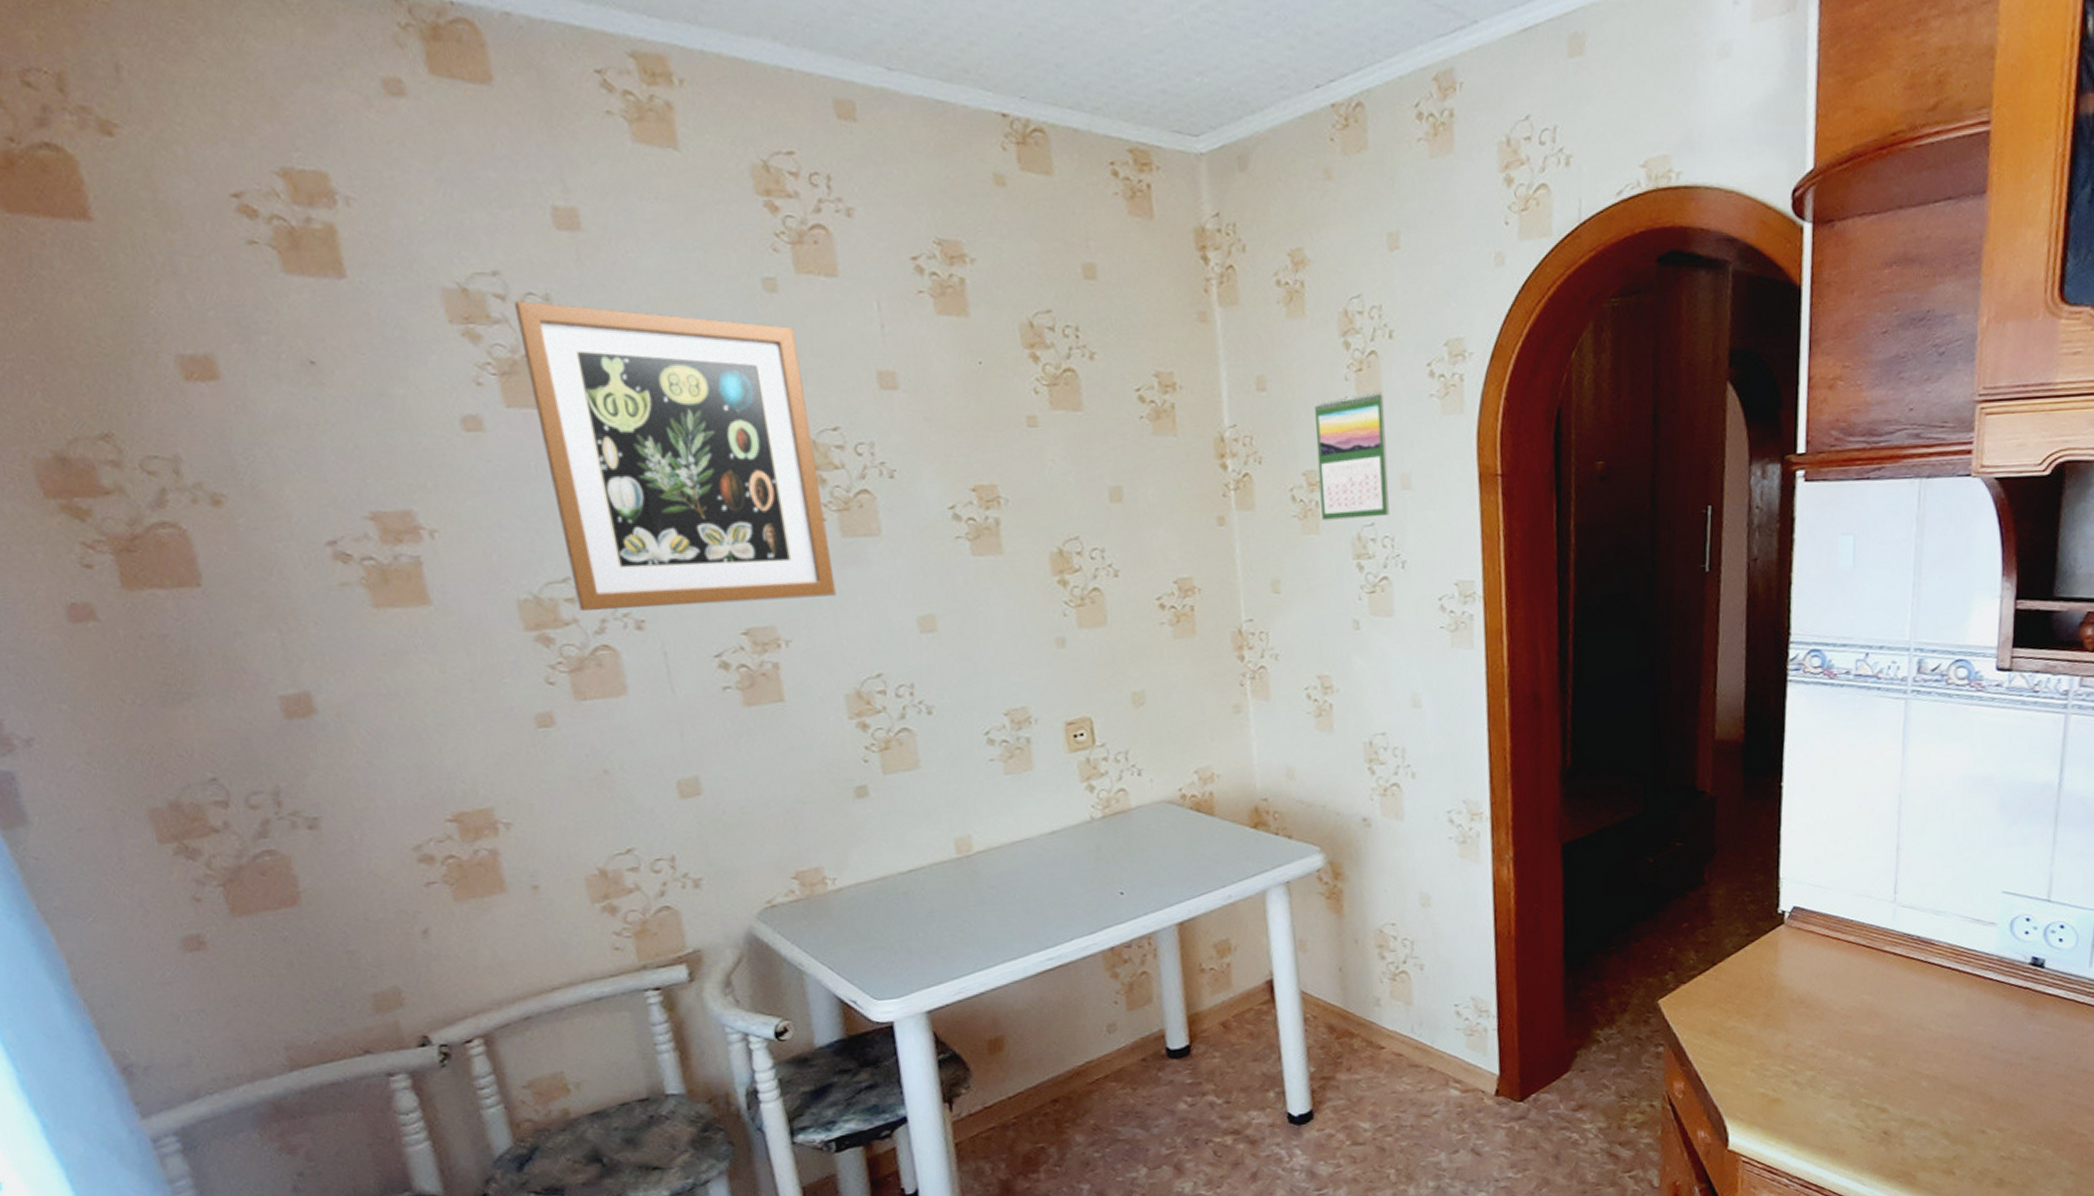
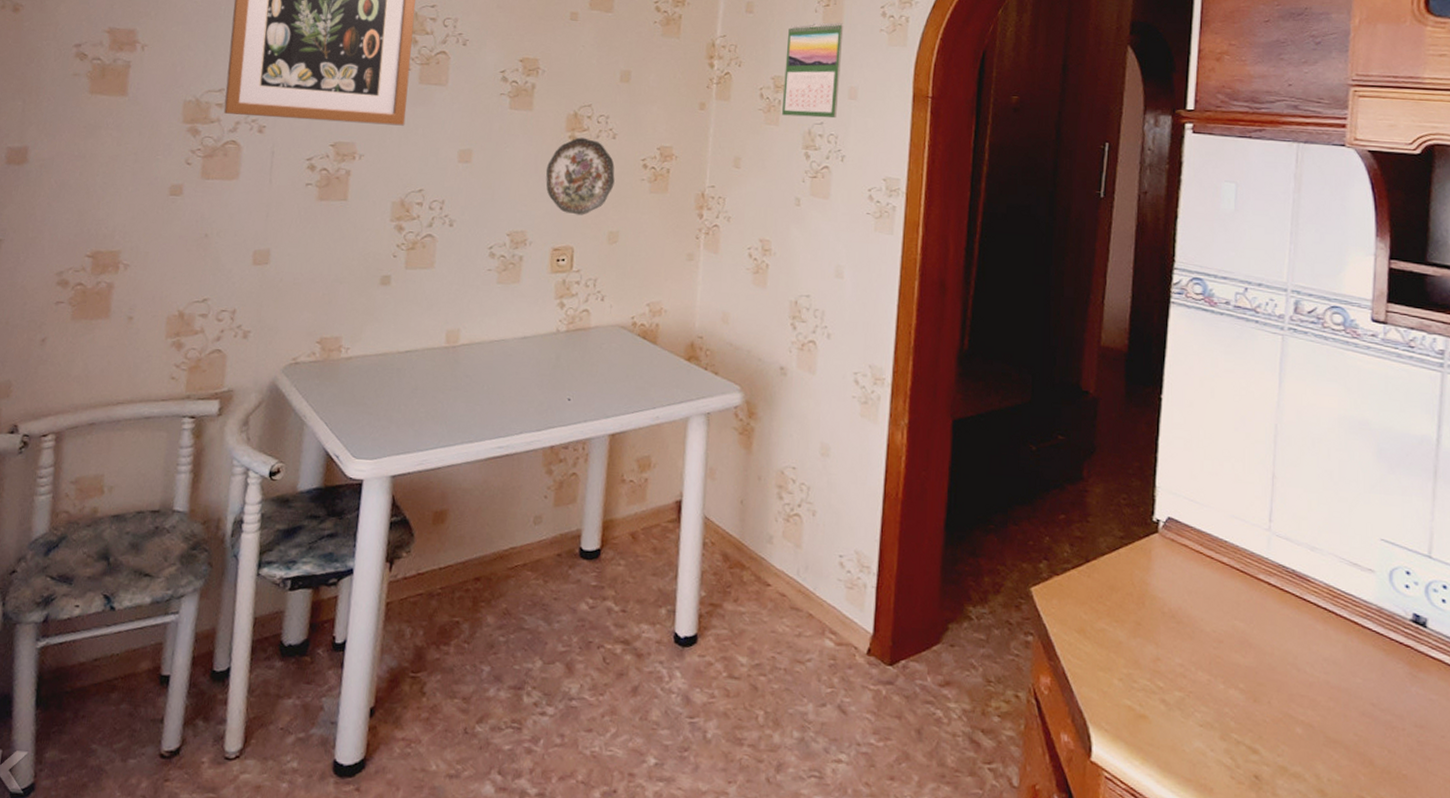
decorative plate: none [1036,580,1128,678] -> present [545,137,615,215]

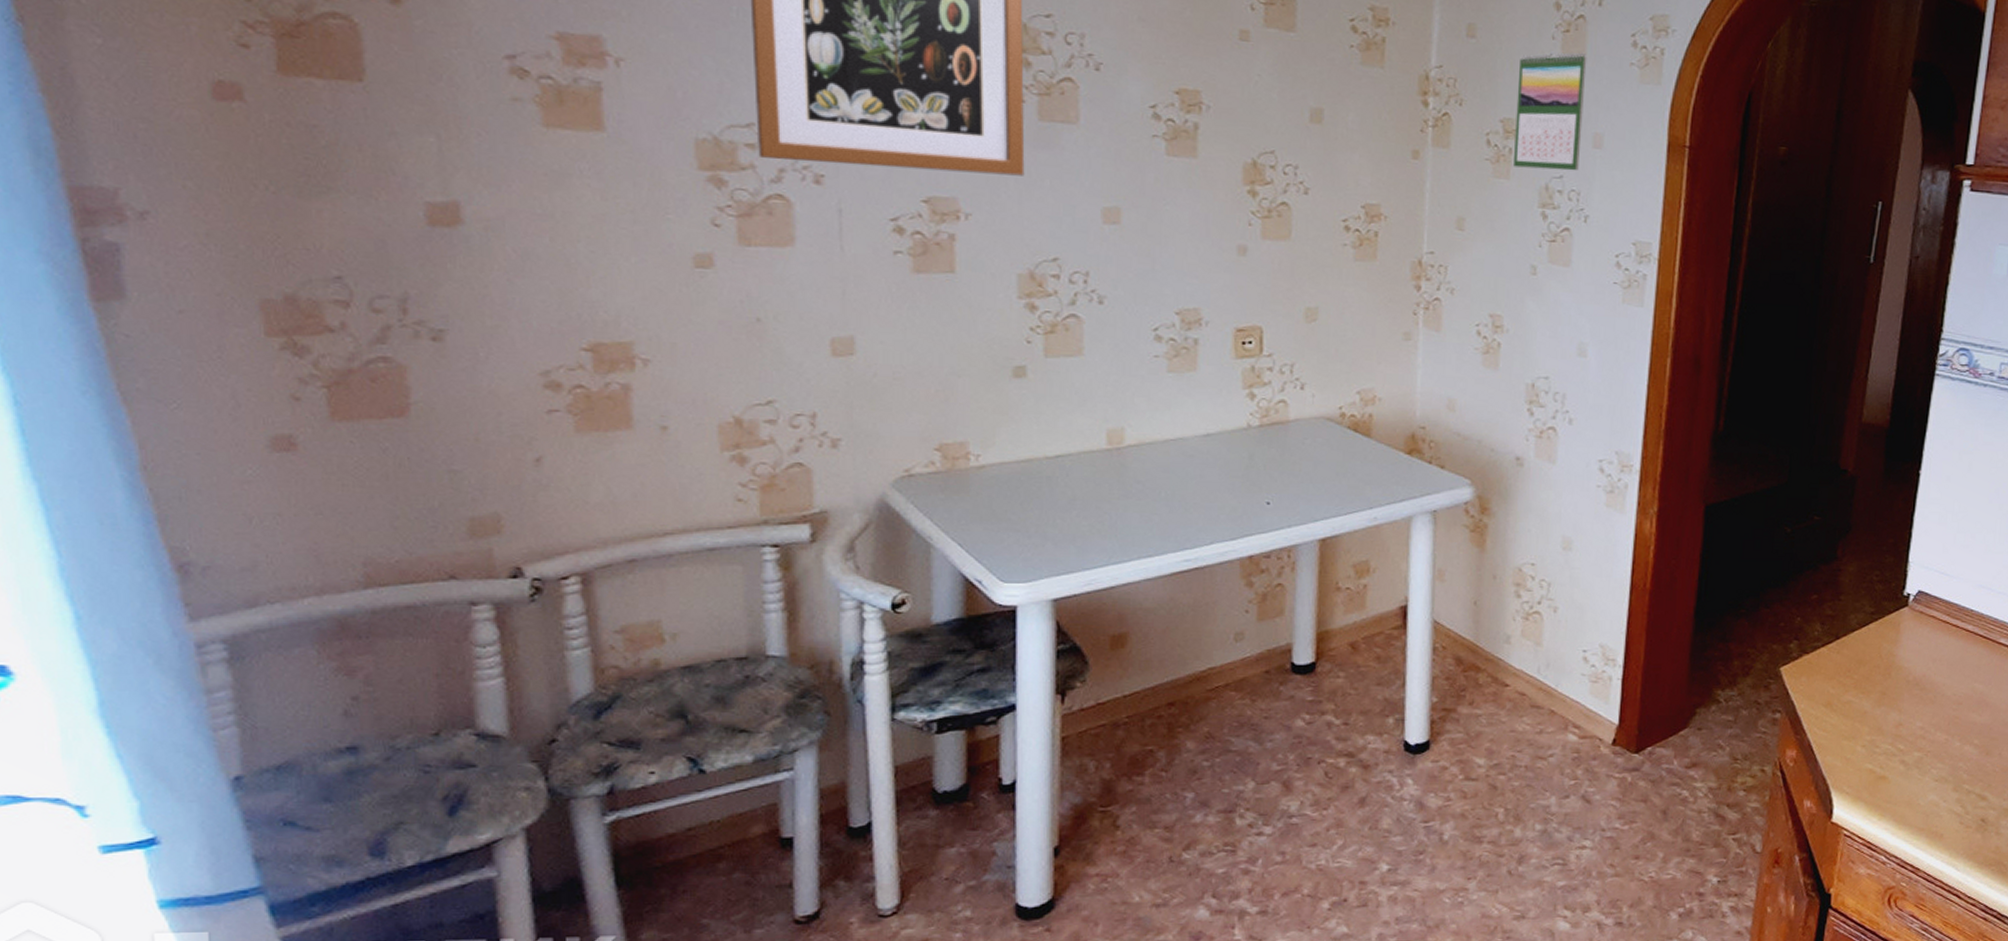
decorative plate: present [545,137,615,215] -> none [1220,192,1310,289]

